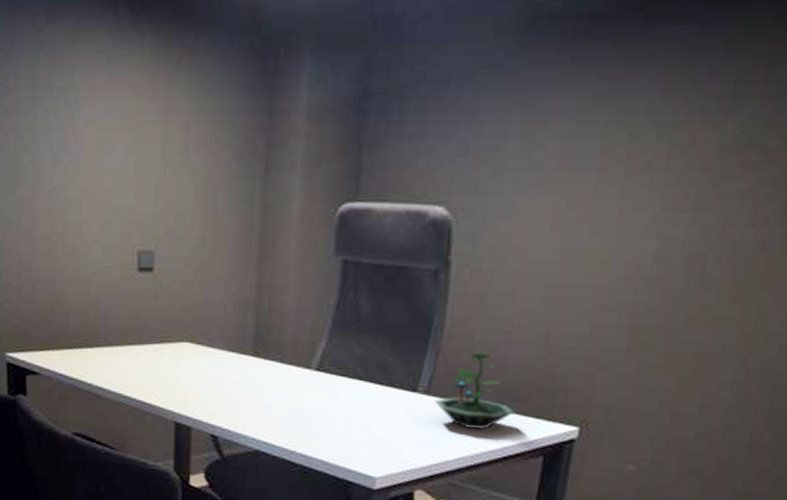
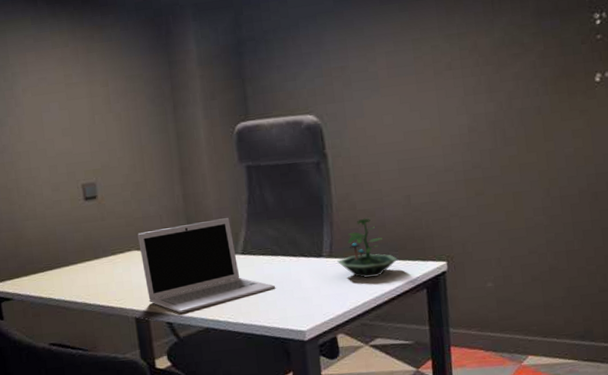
laptop: none [193,321,351,428] -> present [137,218,276,314]

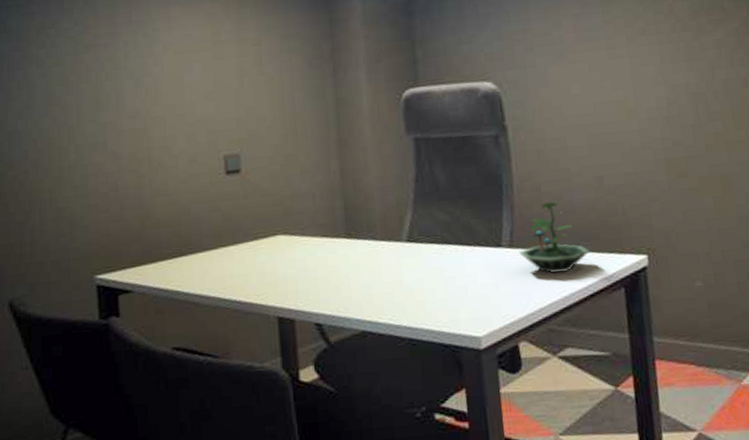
laptop: present [137,218,276,314] -> none [285,198,447,313]

